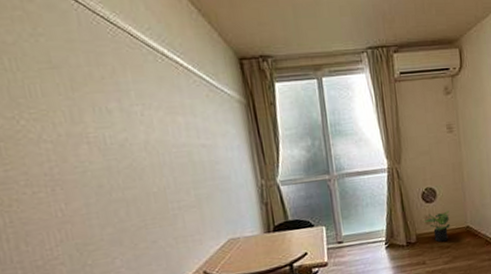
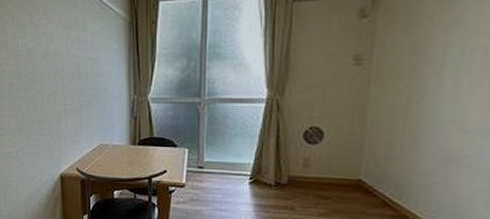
potted plant: present [423,211,451,243] -> none [299,156,338,191]

